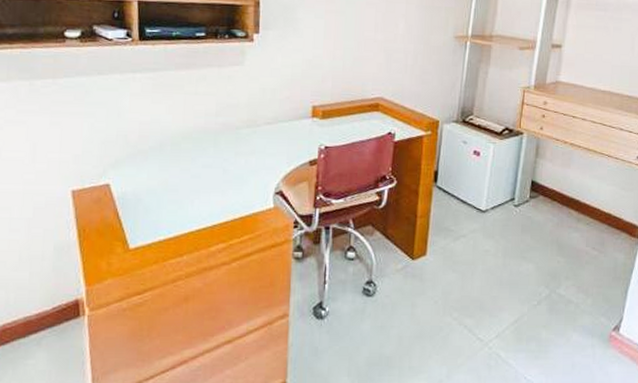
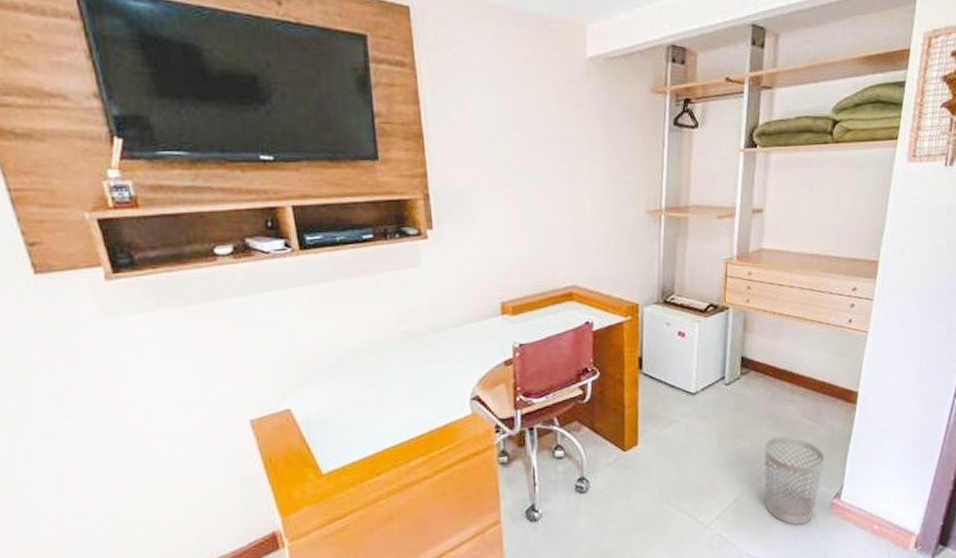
wastebasket: none [545,263,606,353] -> present [764,436,825,525]

